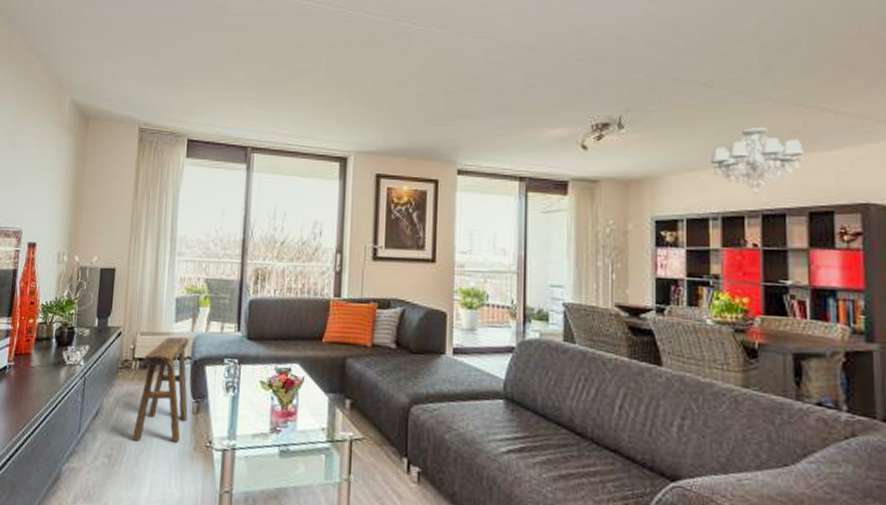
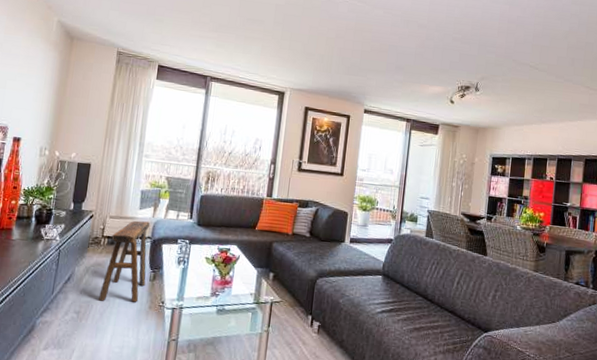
chandelier: present [709,128,804,194] -> none [530,99,587,144]

